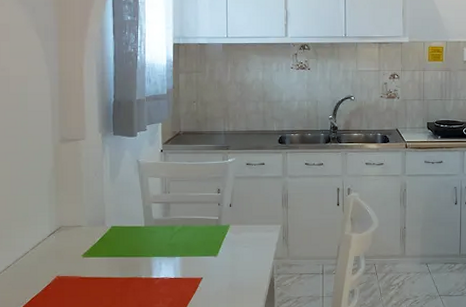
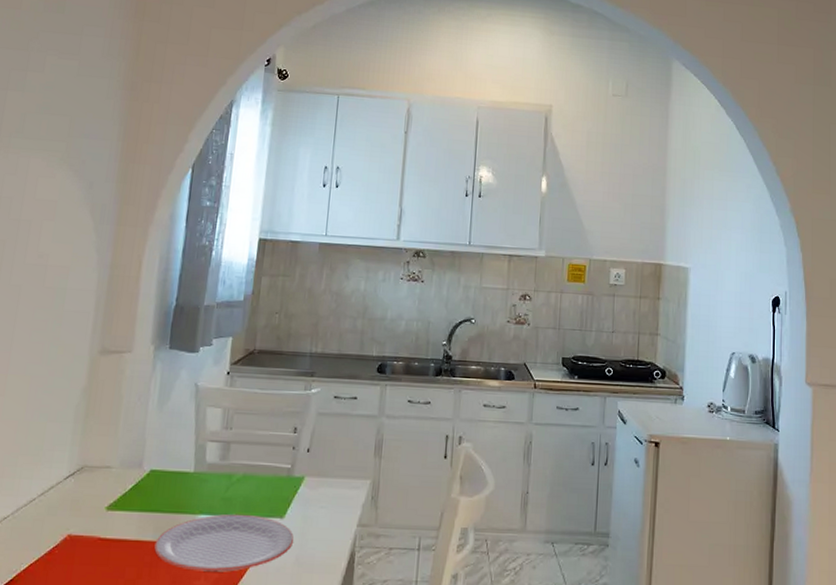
plate: none [122,255,227,297] -> present [154,514,294,572]

